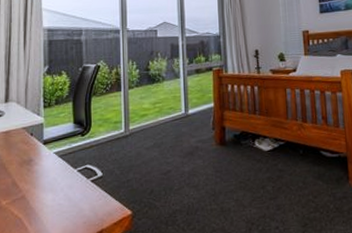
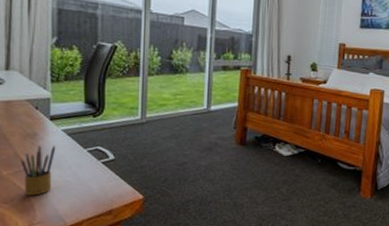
pencil box: none [18,169,49,224] -> present [21,145,56,196]

